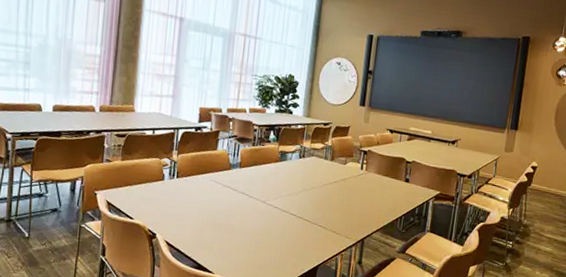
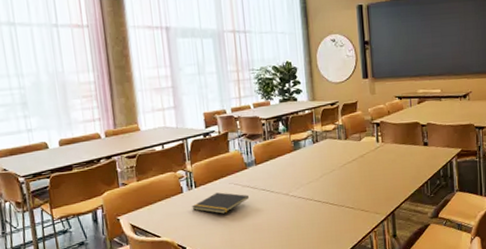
notepad: none [169,187,227,209] -> present [192,192,249,214]

